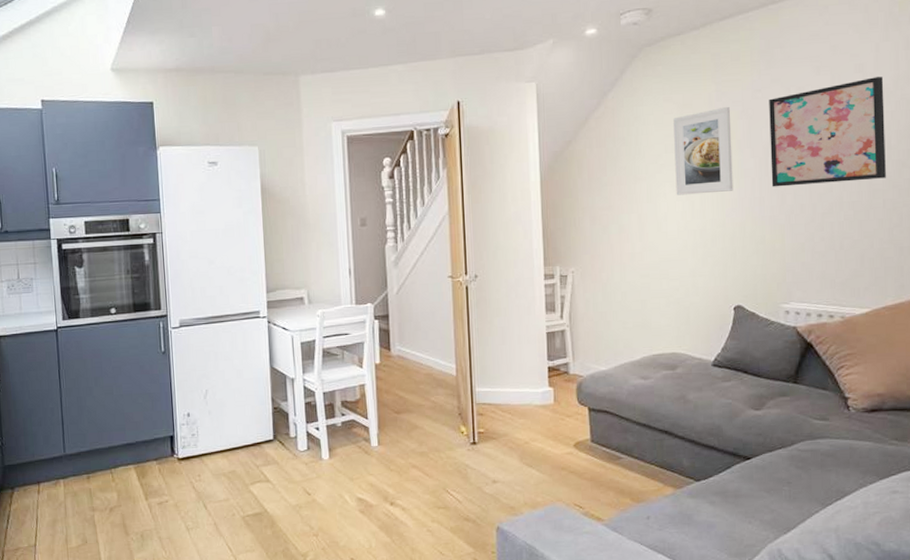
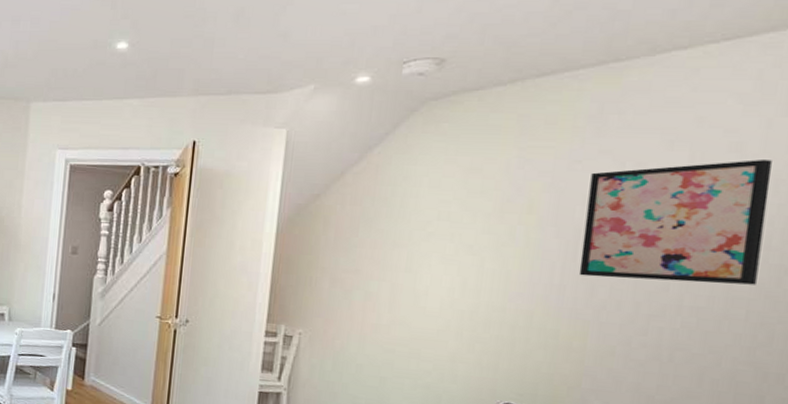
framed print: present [673,106,733,196] -> none [444,176,534,273]

